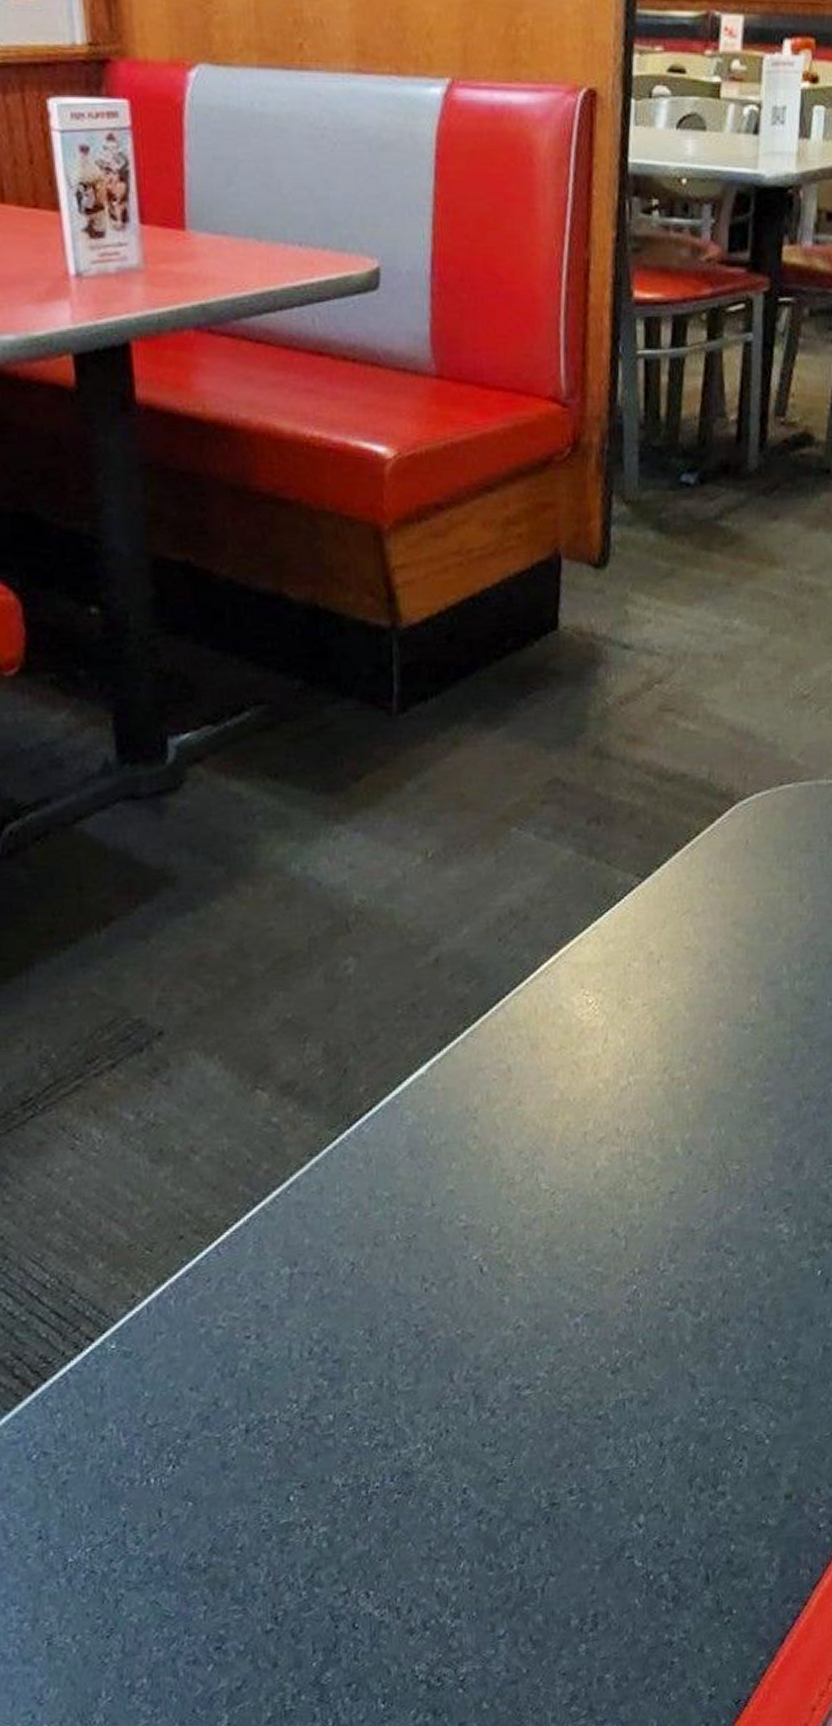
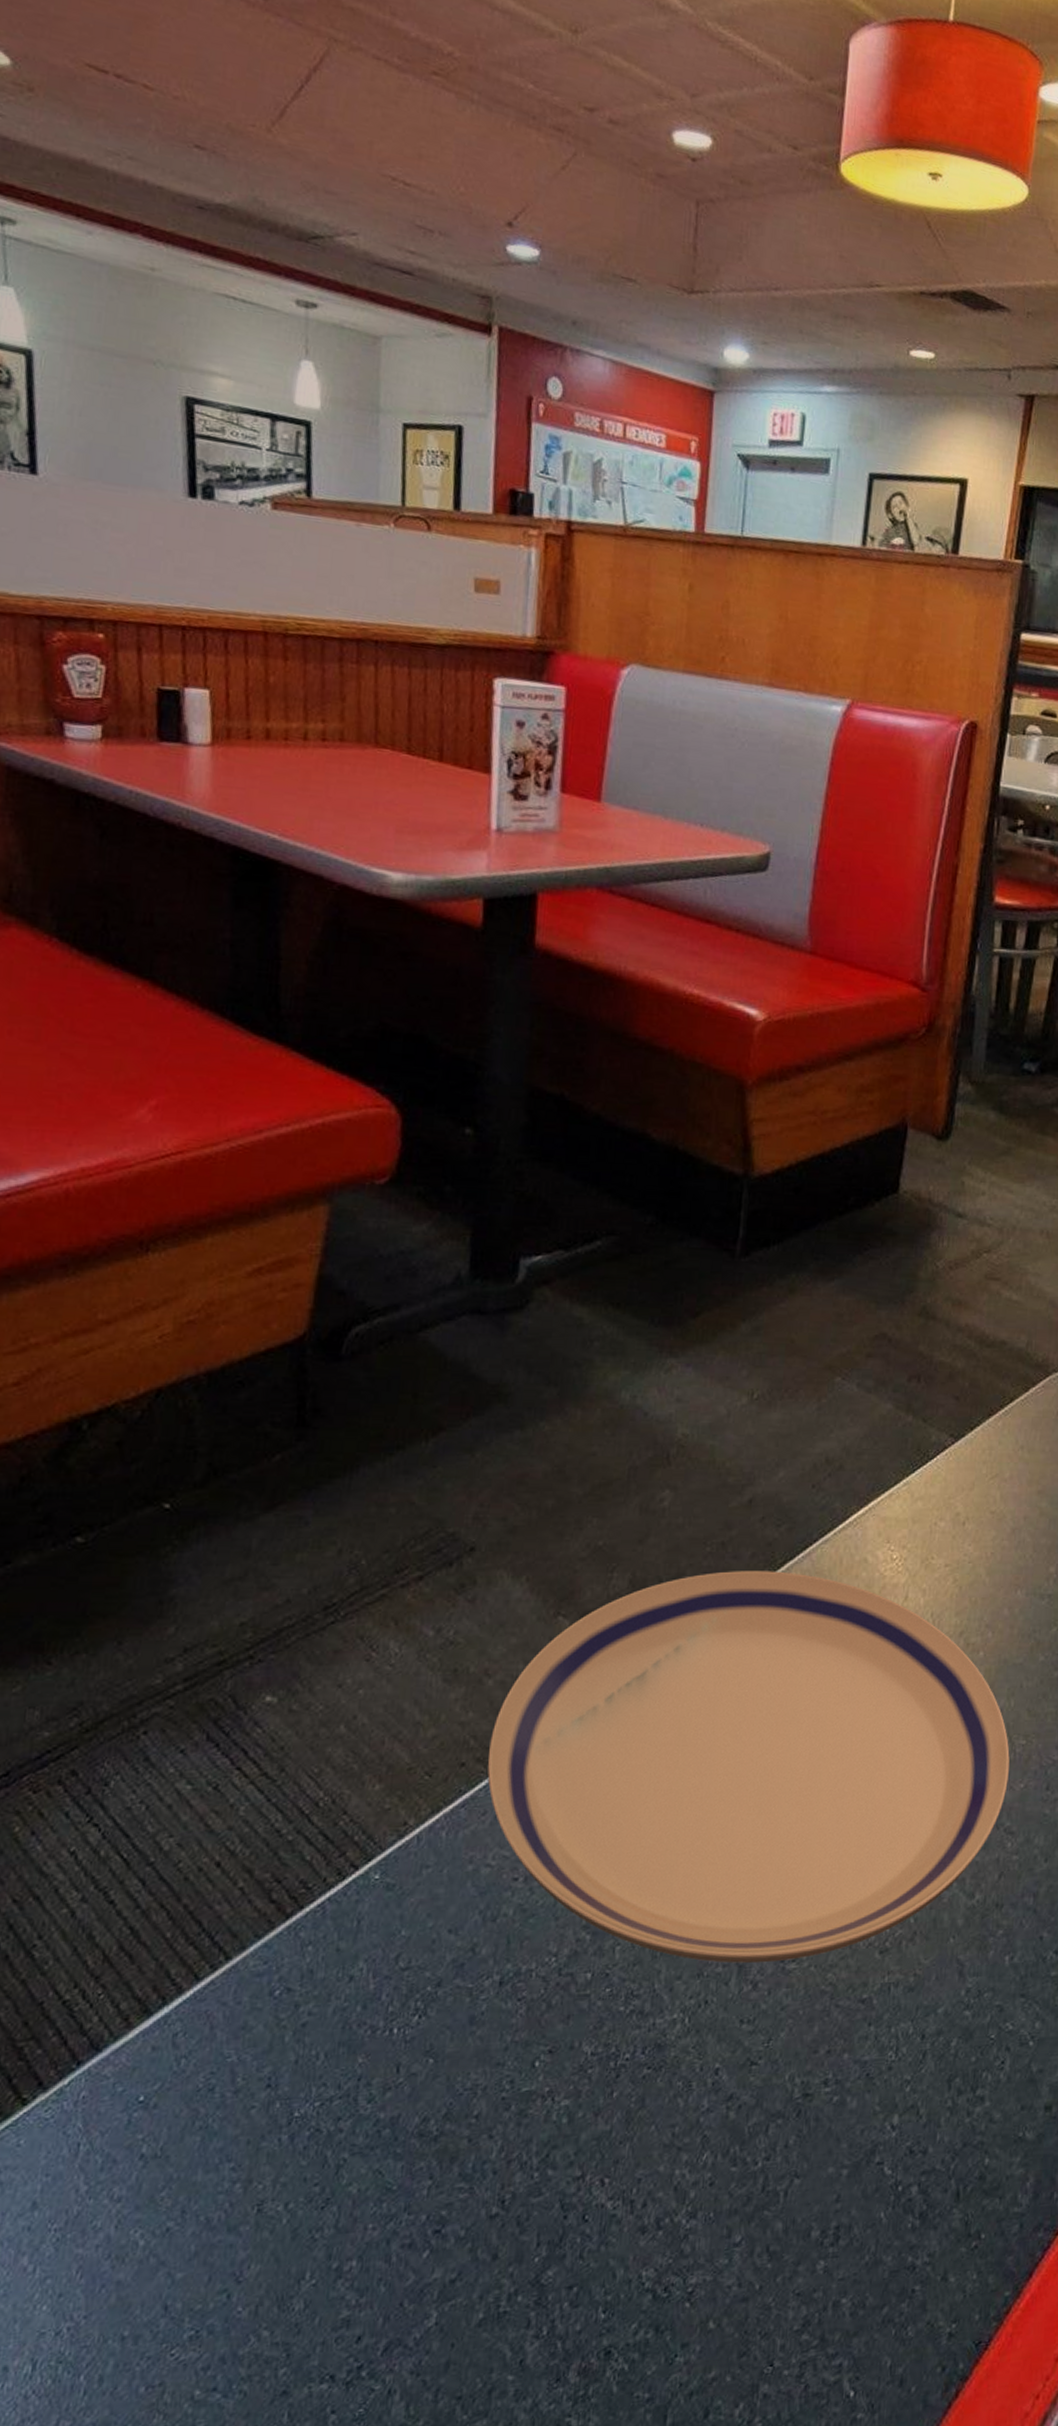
plate: none [205,1026,725,1395] -> present [487,1571,1010,1964]

